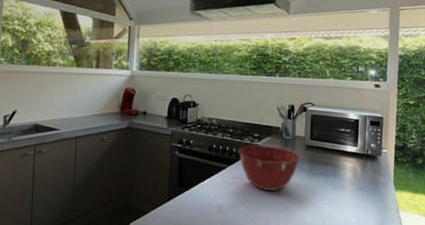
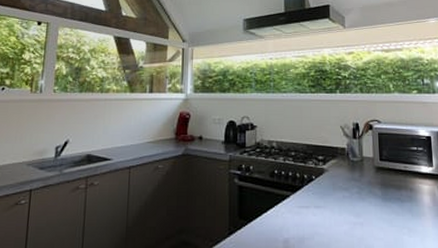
mixing bowl: present [238,145,301,191] -> none [302,169,371,220]

